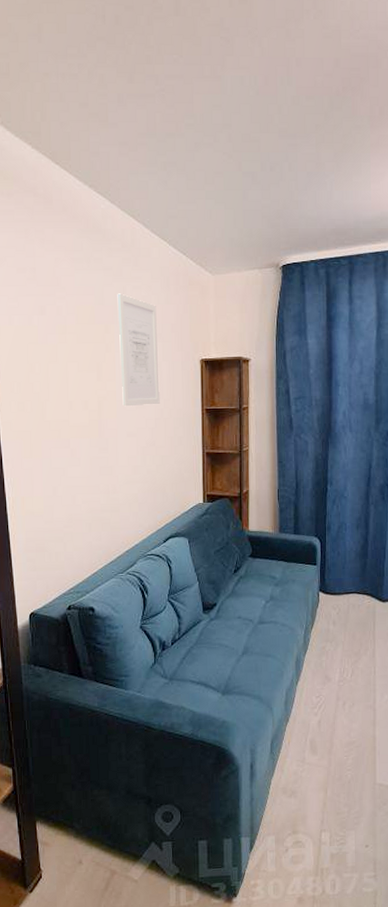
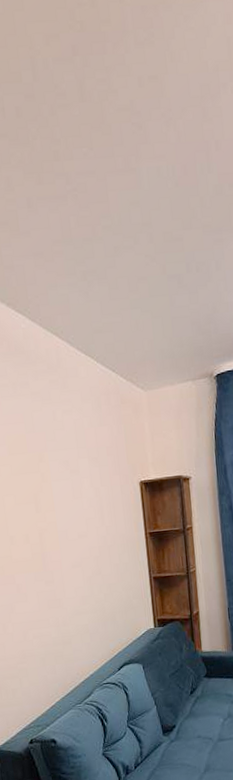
wall art: present [117,293,160,407] -> none [47,418,102,537]

